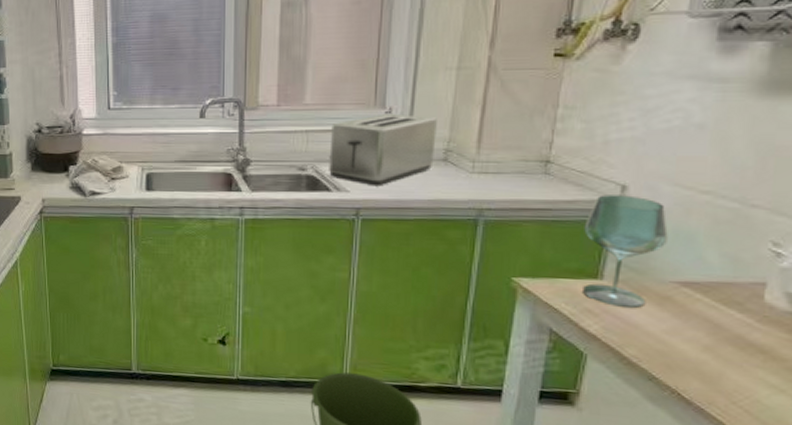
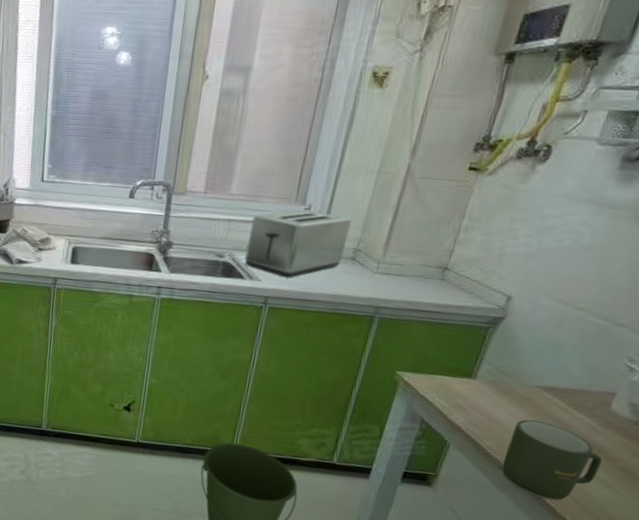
wine glass: present [583,195,668,309] -> none [456,303,543,408]
mug: none [651,320,768,413] -> present [502,419,603,501]

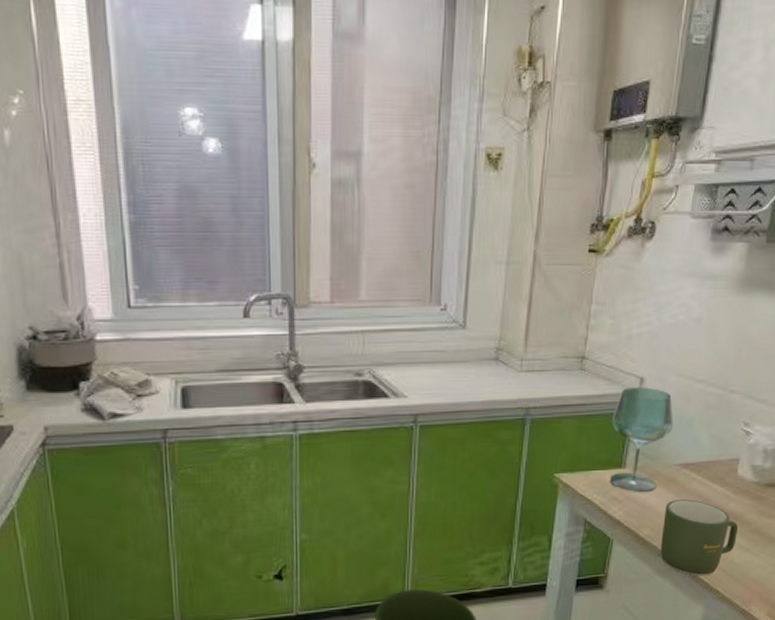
toaster: present [244,209,352,277] -> none [386,310,489,389]
wine glass: none [456,303,543,408] -> present [610,387,674,493]

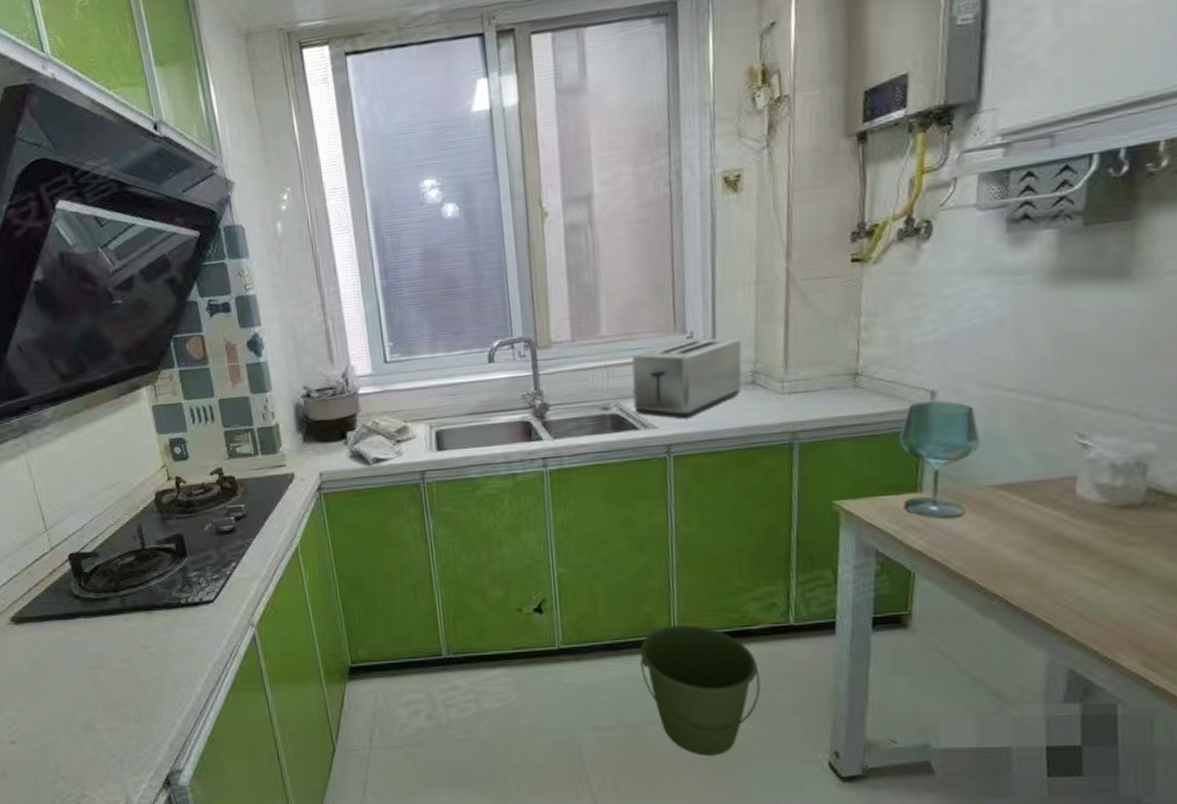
toaster: none [386,310,489,389] -> present [632,337,742,418]
mug: present [660,499,739,577] -> none [978,525,1086,616]

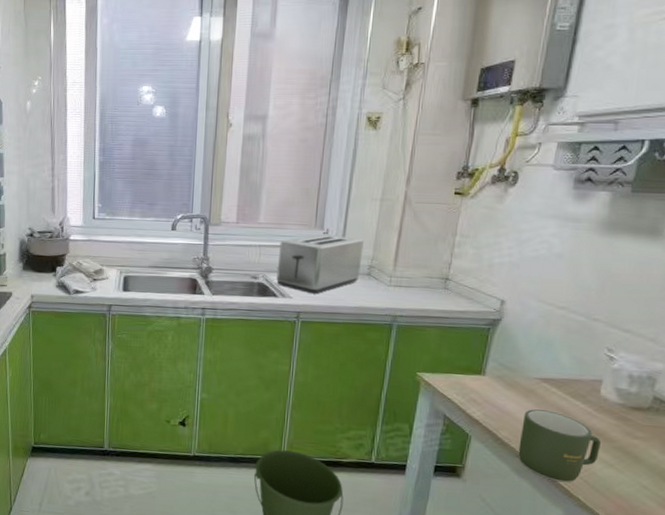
wine glass: present [899,401,980,520] -> none [470,307,534,400]
mug: none [978,525,1086,616] -> present [518,409,602,483]

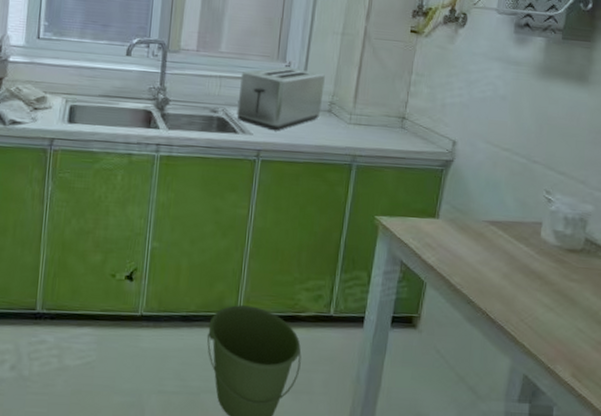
mug: present [518,409,602,483] -> none [469,253,543,329]

